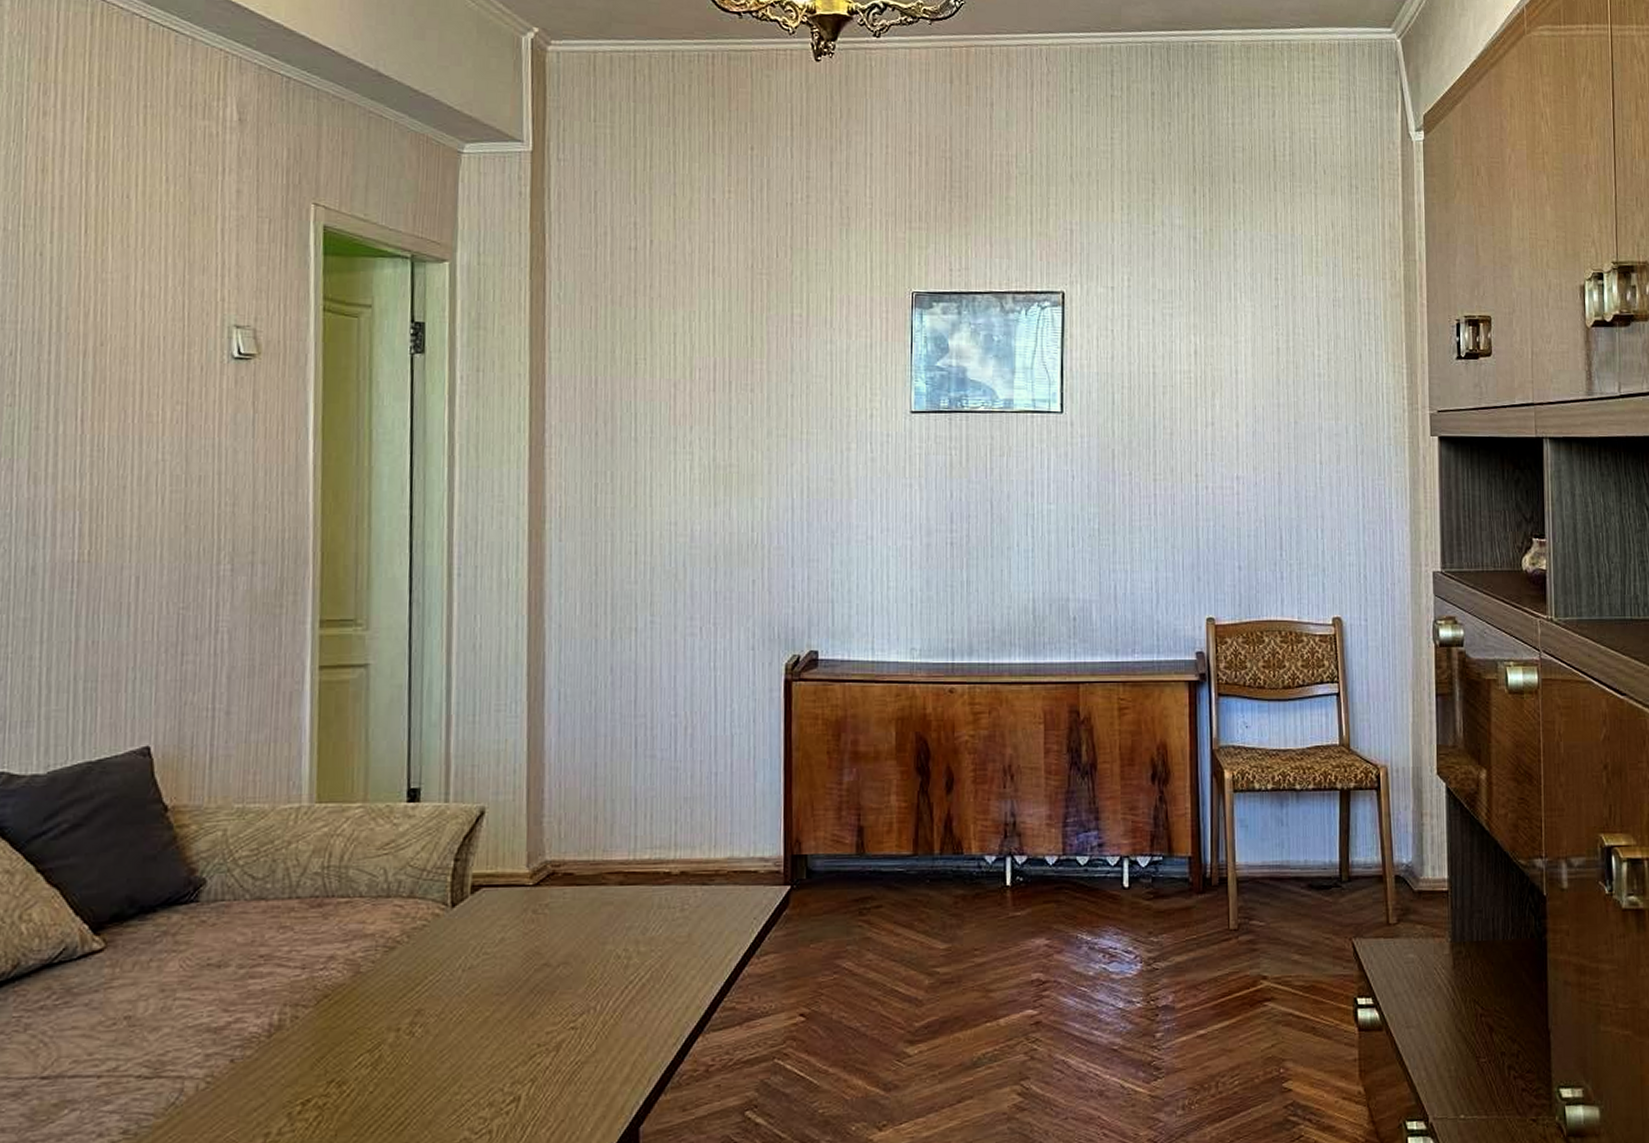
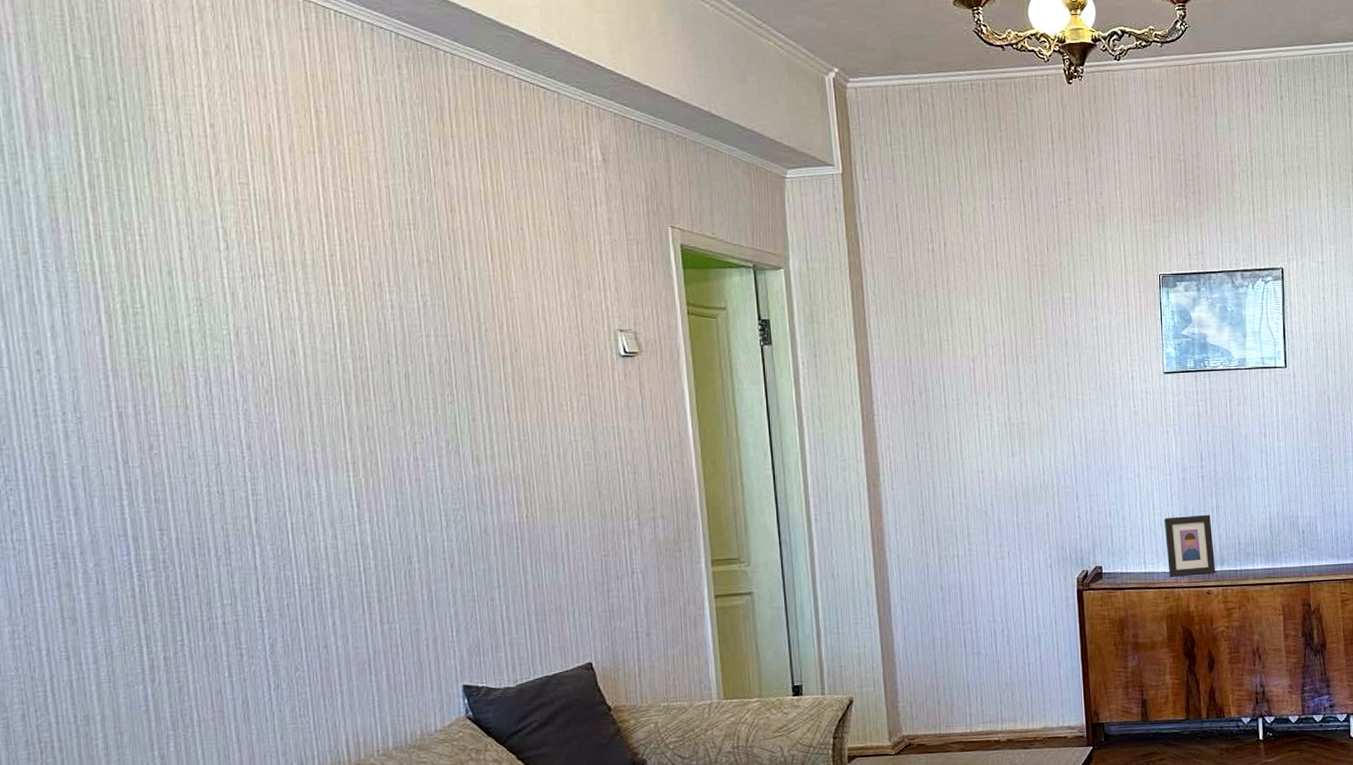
picture frame: none [899,591,962,669] -> present [1163,514,1216,577]

